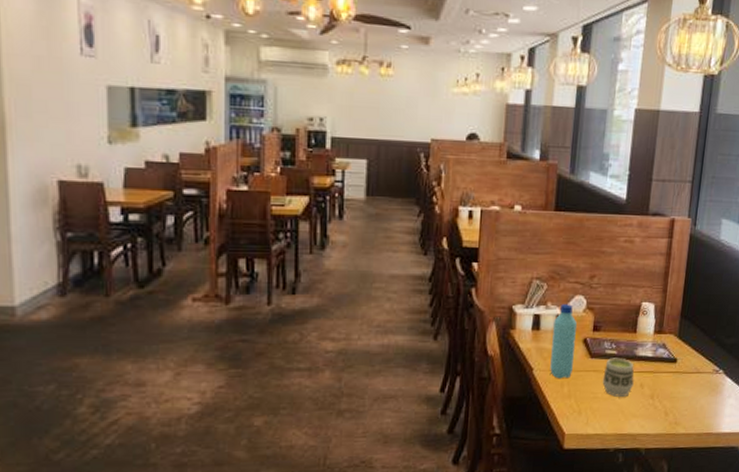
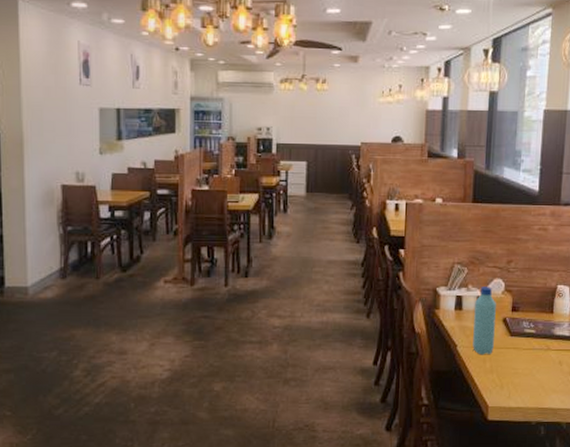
cup: present [602,357,635,397] -> none [522,336,553,373]

